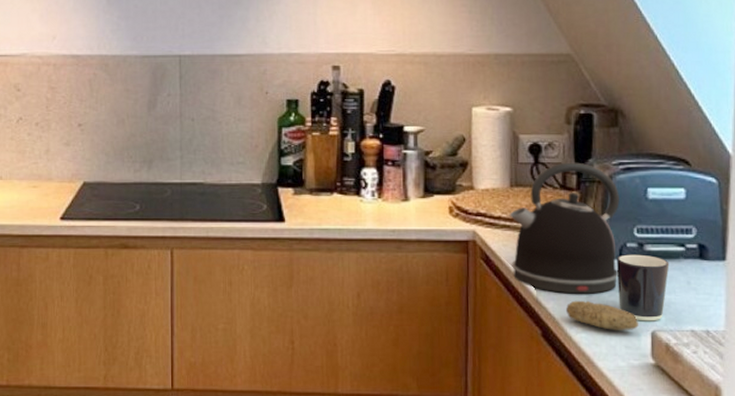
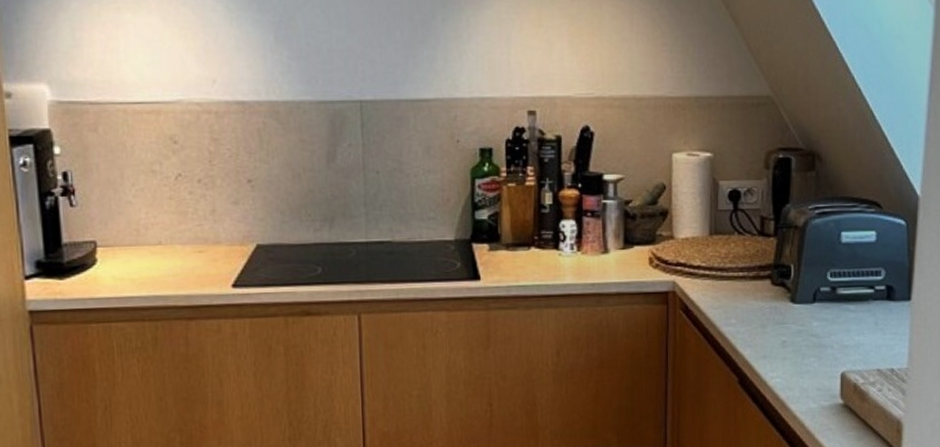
kettle: present [509,162,620,294] -> none [708,208,815,340]
sponge: present [565,300,638,330] -> none [761,346,829,374]
mug: present [617,254,670,321] -> none [811,298,859,363]

